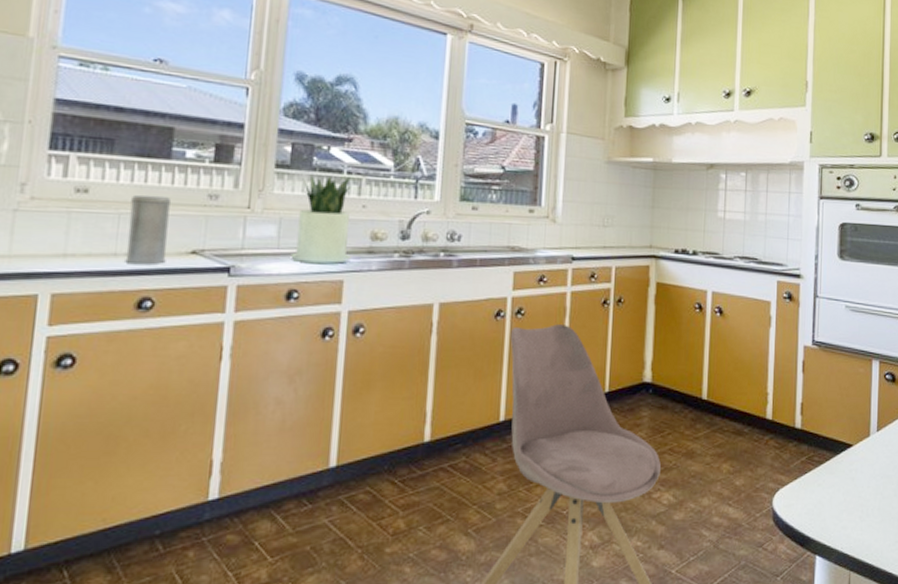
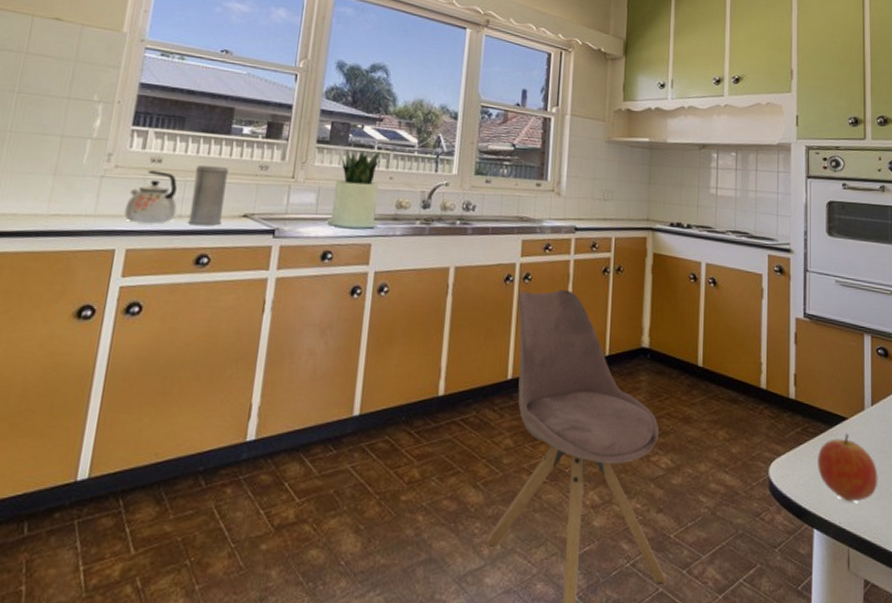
kettle: none [45,202,112,265] -> present [123,170,178,225]
fruit: none [821,460,881,528] -> present [817,433,878,502]

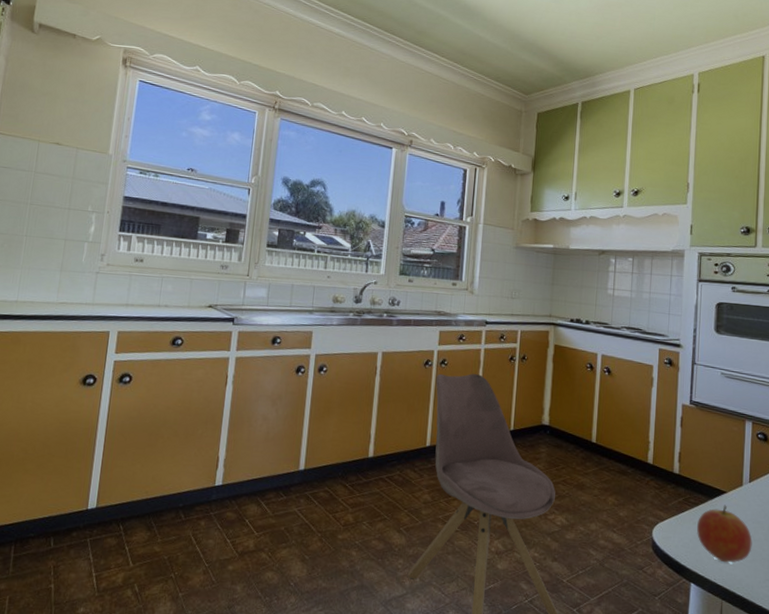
kettle: present [123,170,178,225] -> none [115,268,157,312]
canister: present [188,165,228,226] -> none [165,264,196,314]
planter: present [326,149,380,229] -> none [276,252,319,319]

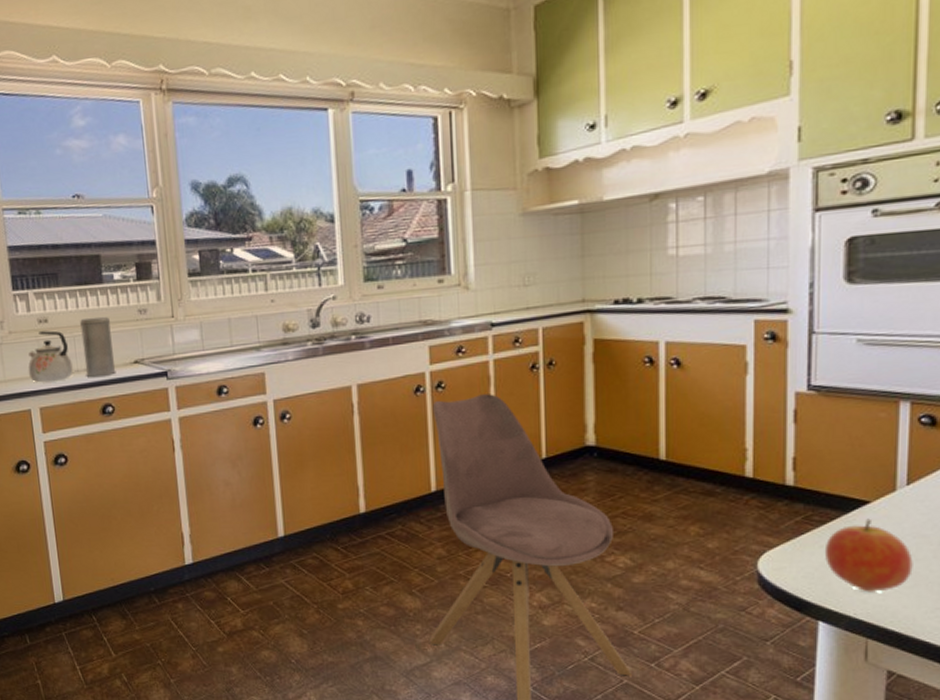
kettle: none [115,268,157,312] -> present [27,330,74,383]
canister: none [165,264,196,314] -> present [80,316,116,378]

